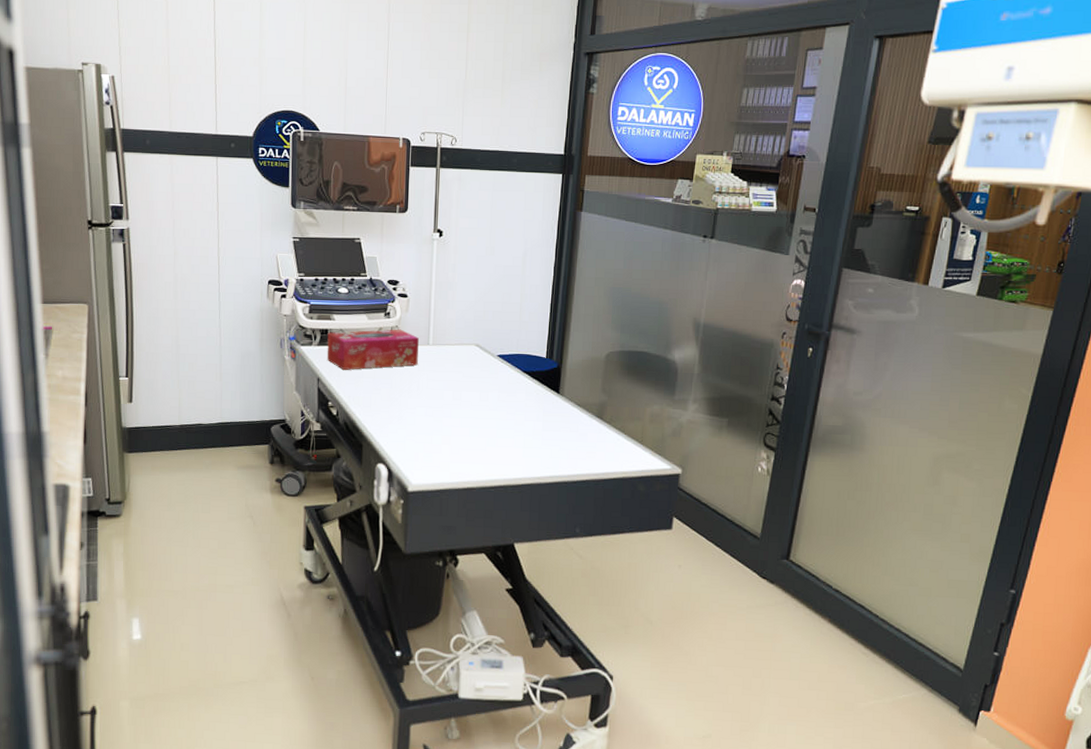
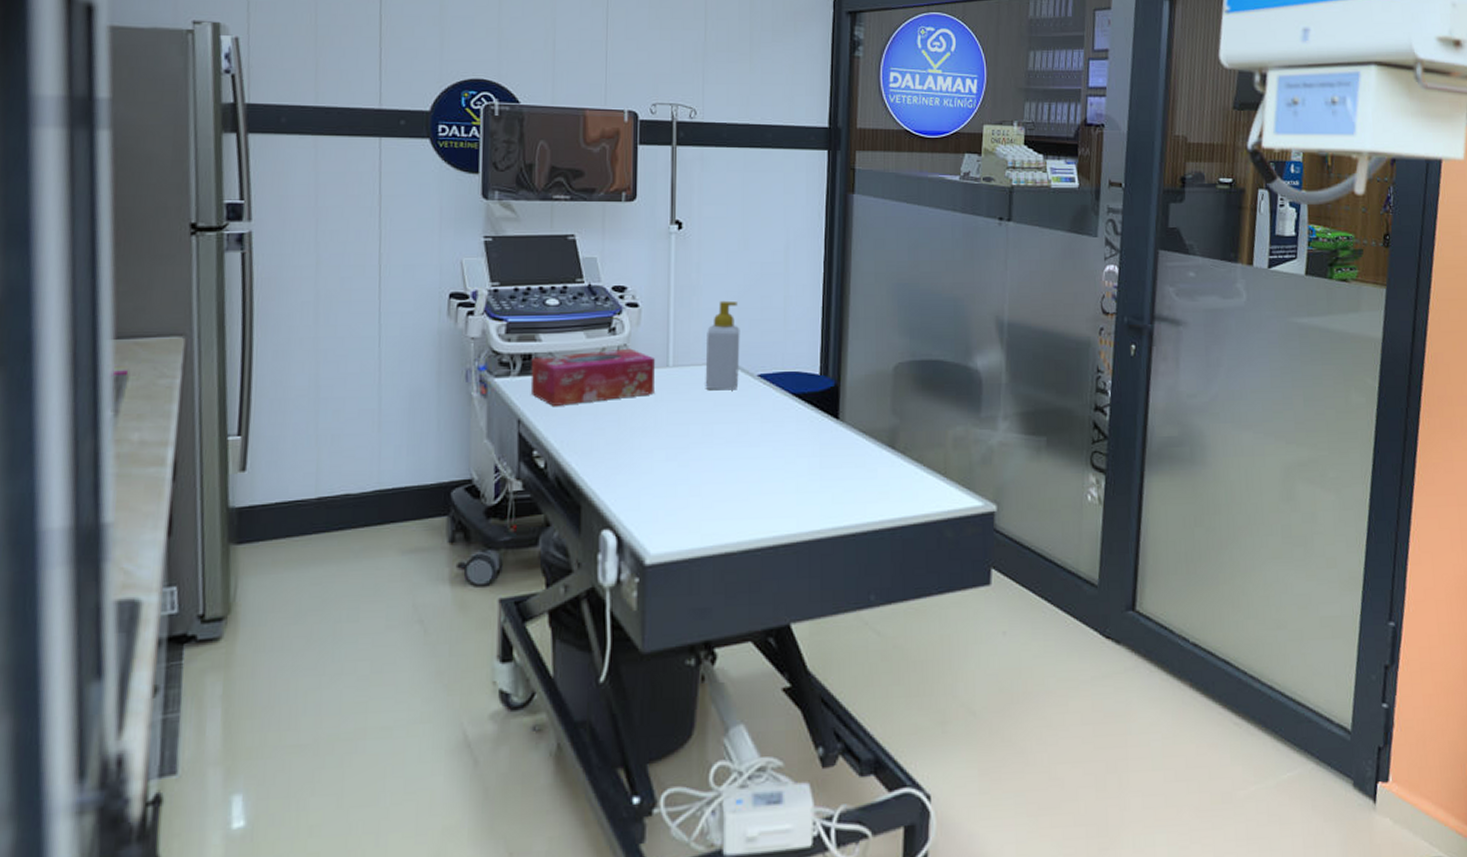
soap bottle: none [456,295,485,366] -> present [705,300,740,391]

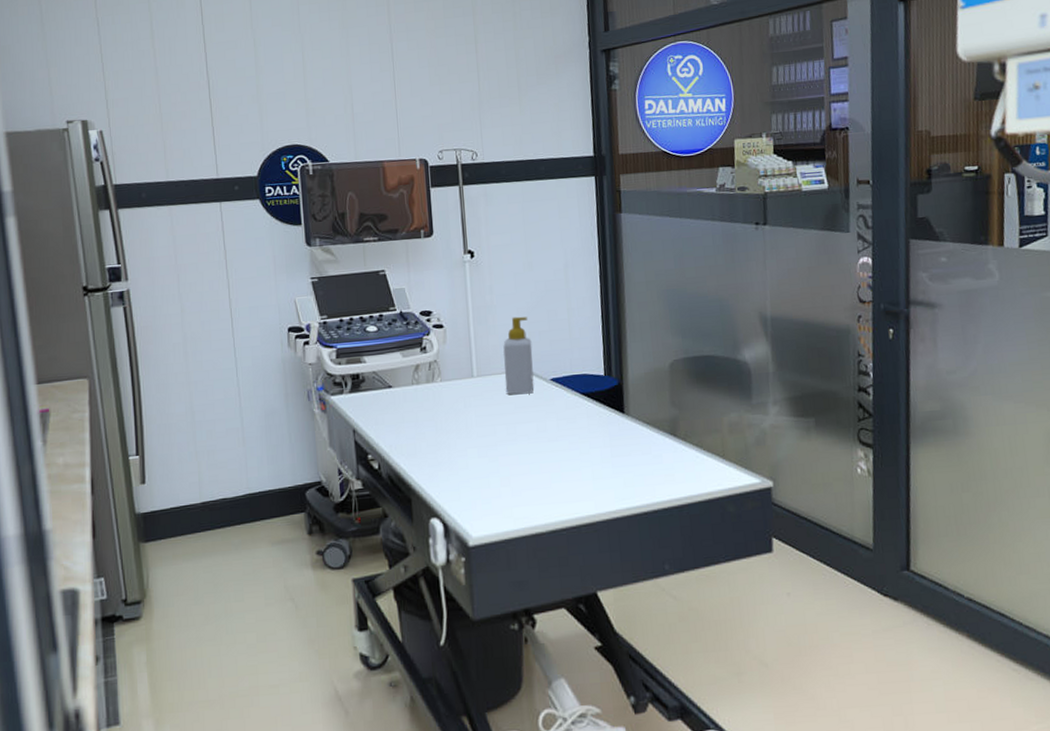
tissue box: present [530,348,655,406] -> none [359,363,463,417]

